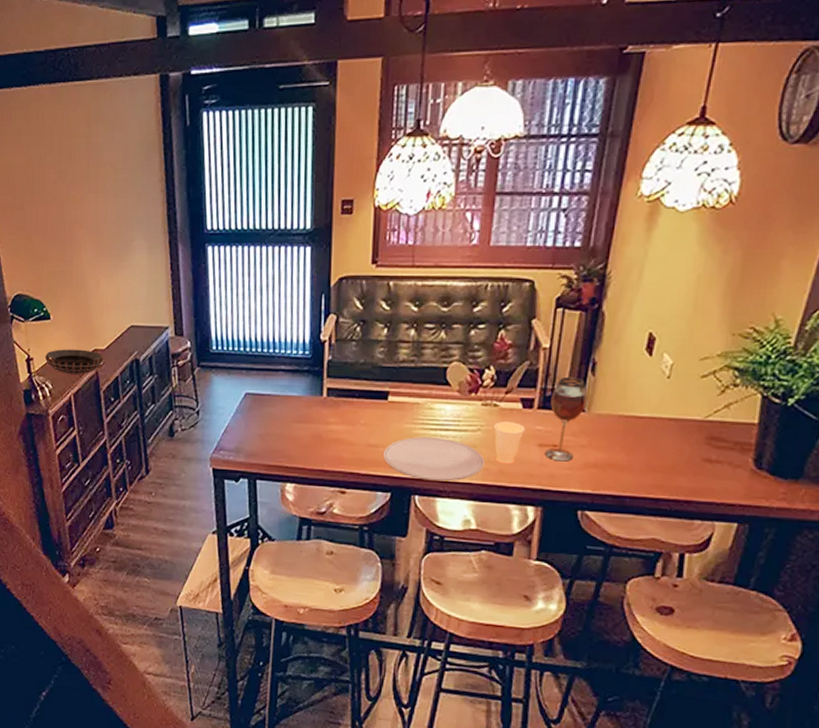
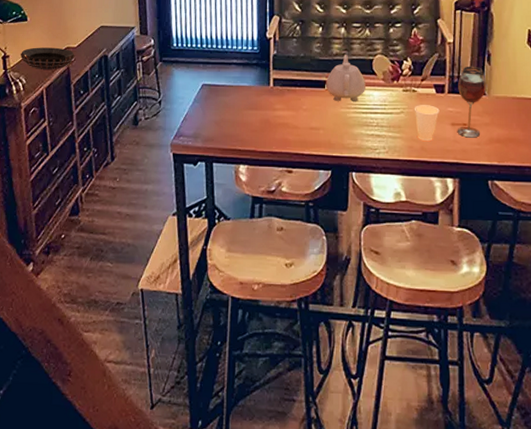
plate: present [384,436,484,482] -> none [324,119,408,159]
teapot: none [388,360,438,416] -> present [325,54,367,101]

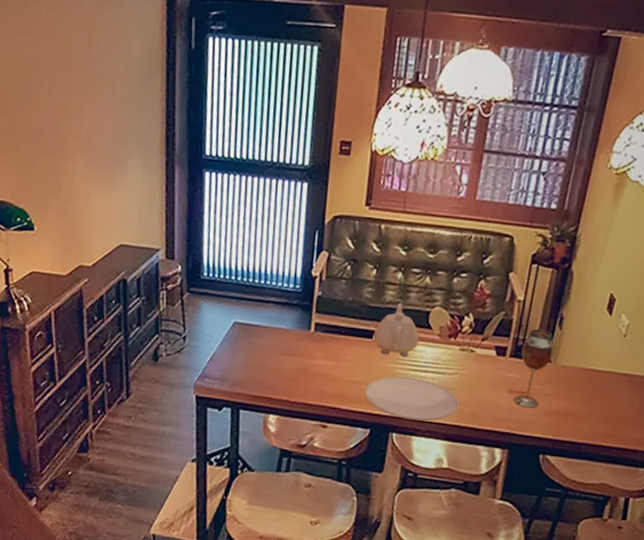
decorative bowl: present [20,47,75,71] -> none [25,262,89,290]
plate: none [324,119,408,159] -> present [365,376,459,421]
cup: present [414,105,440,142] -> none [469,367,498,408]

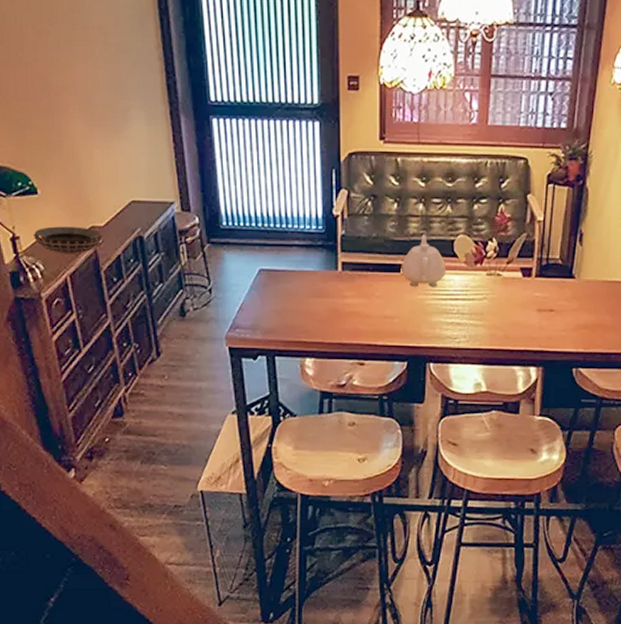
decorative bowl: none [25,262,89,290] -> present [33,226,103,254]
plate: present [365,376,459,421] -> none [399,306,491,348]
wineglass: present [513,328,554,408] -> none [543,247,577,324]

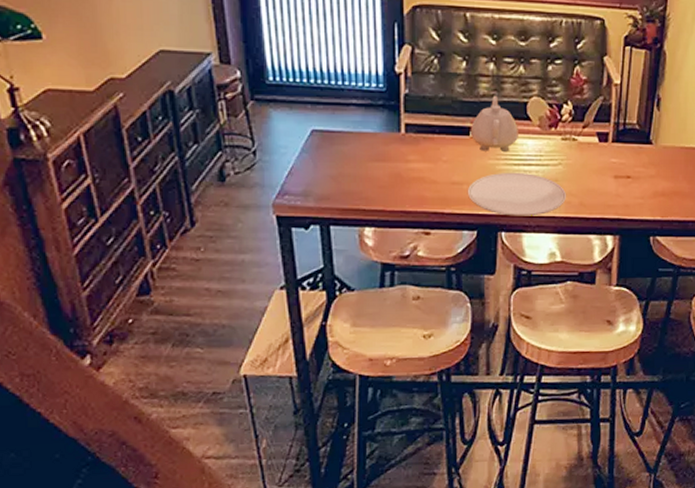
decorative bowl: present [33,226,103,254] -> none [36,77,124,110]
plate: none [399,306,491,348] -> present [468,172,566,216]

